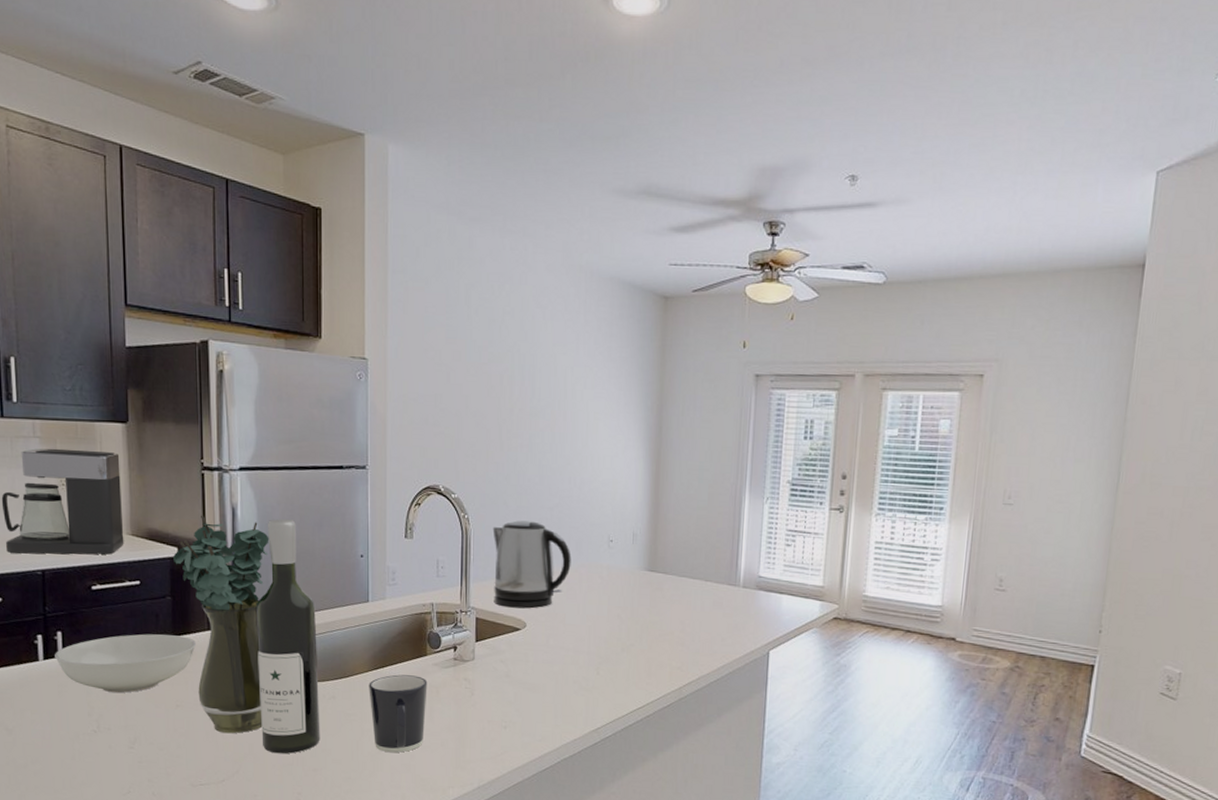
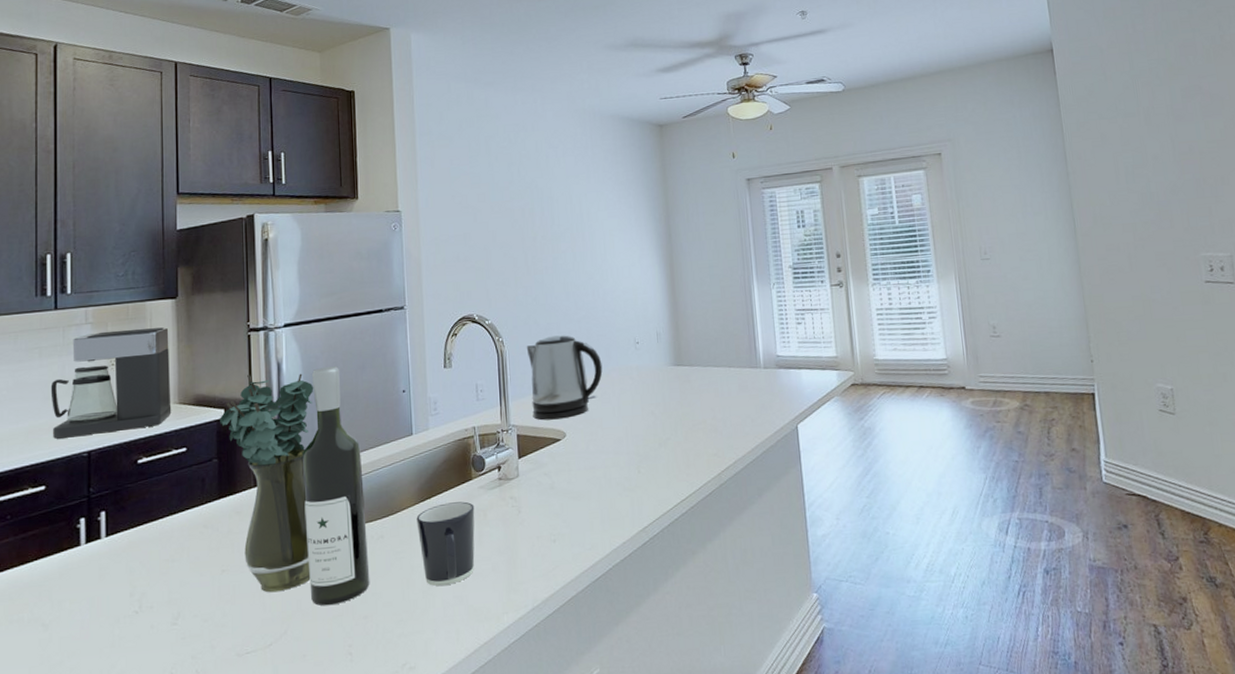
bowl: present [55,634,196,693] -> none [97,497,242,568]

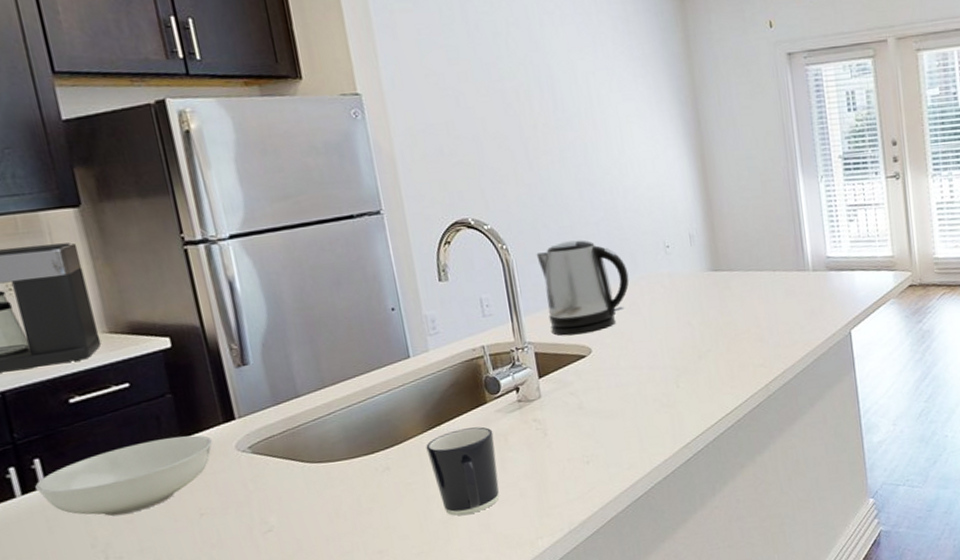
bowl: none [97,497,242,568] -> present [35,435,213,516]
vase: present [220,373,314,593] -> none [165,293,310,534]
bottle: present [301,366,370,606] -> none [275,283,381,544]

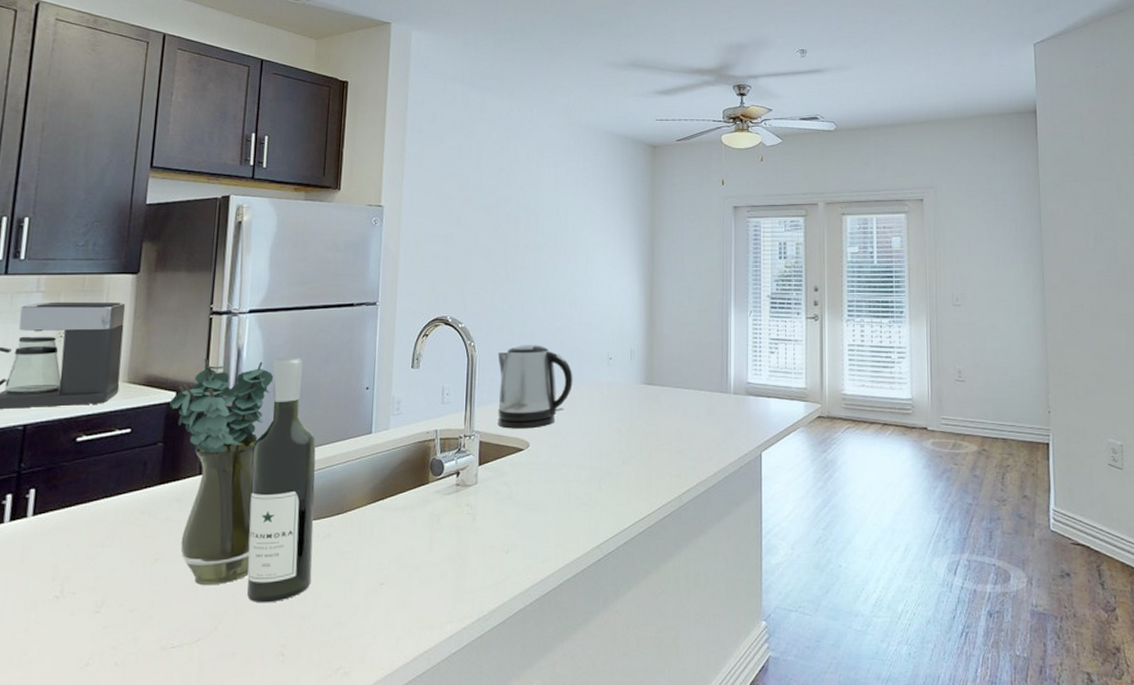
bowl: present [35,435,213,516] -> none [23,483,184,552]
vase: none [165,293,310,534] -> present [170,358,274,586]
bottle: none [275,283,381,544] -> present [246,357,316,603]
mug: present [426,426,500,516] -> none [366,505,429,591]

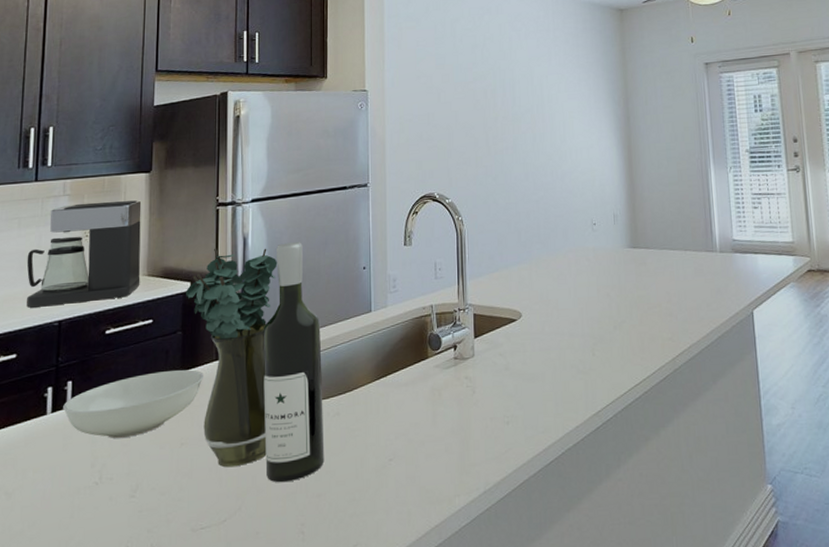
bowl: none [23,483,184,552] -> present [63,370,203,439]
kettle: present [497,345,573,429] -> none [485,215,560,301]

